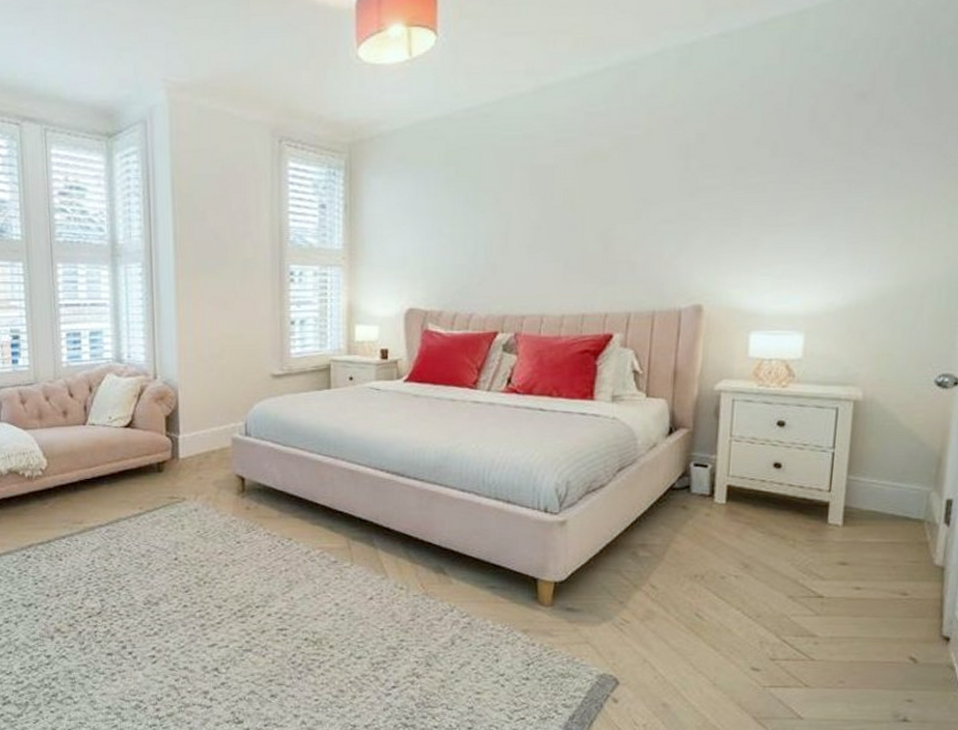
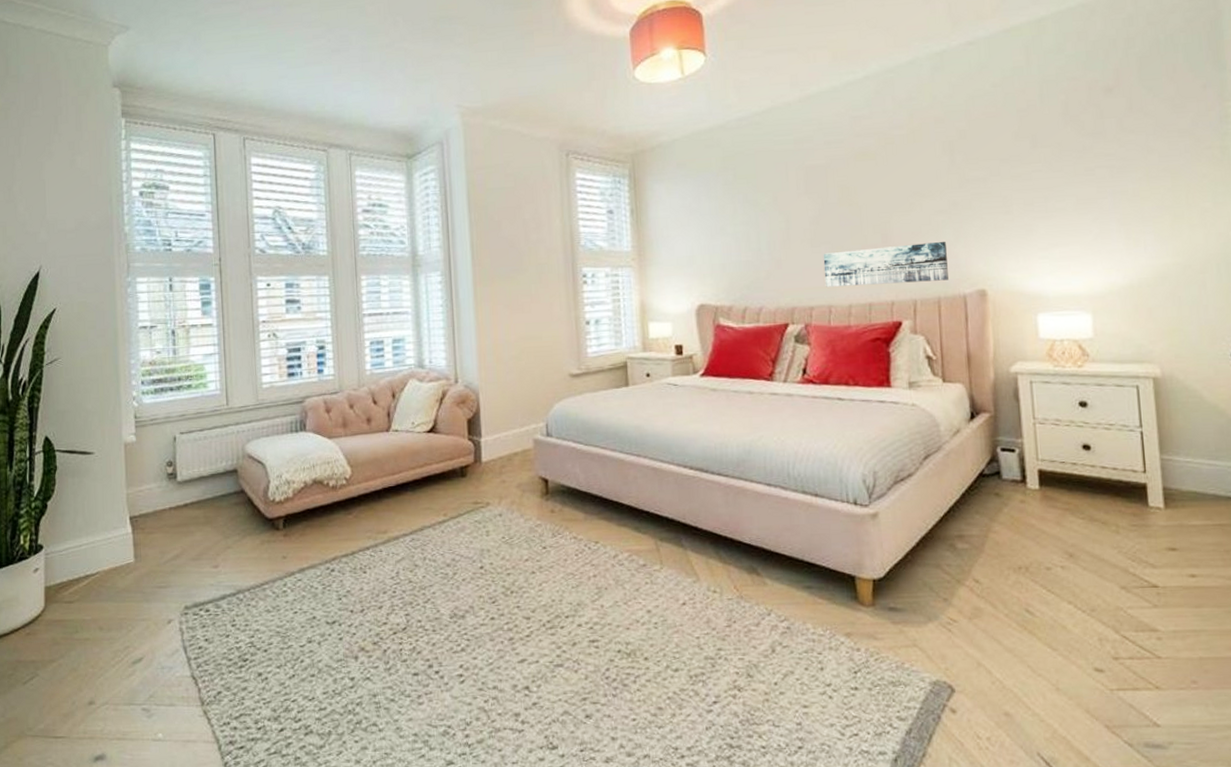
wall art: none [539,252,668,296] -> present [823,241,949,287]

